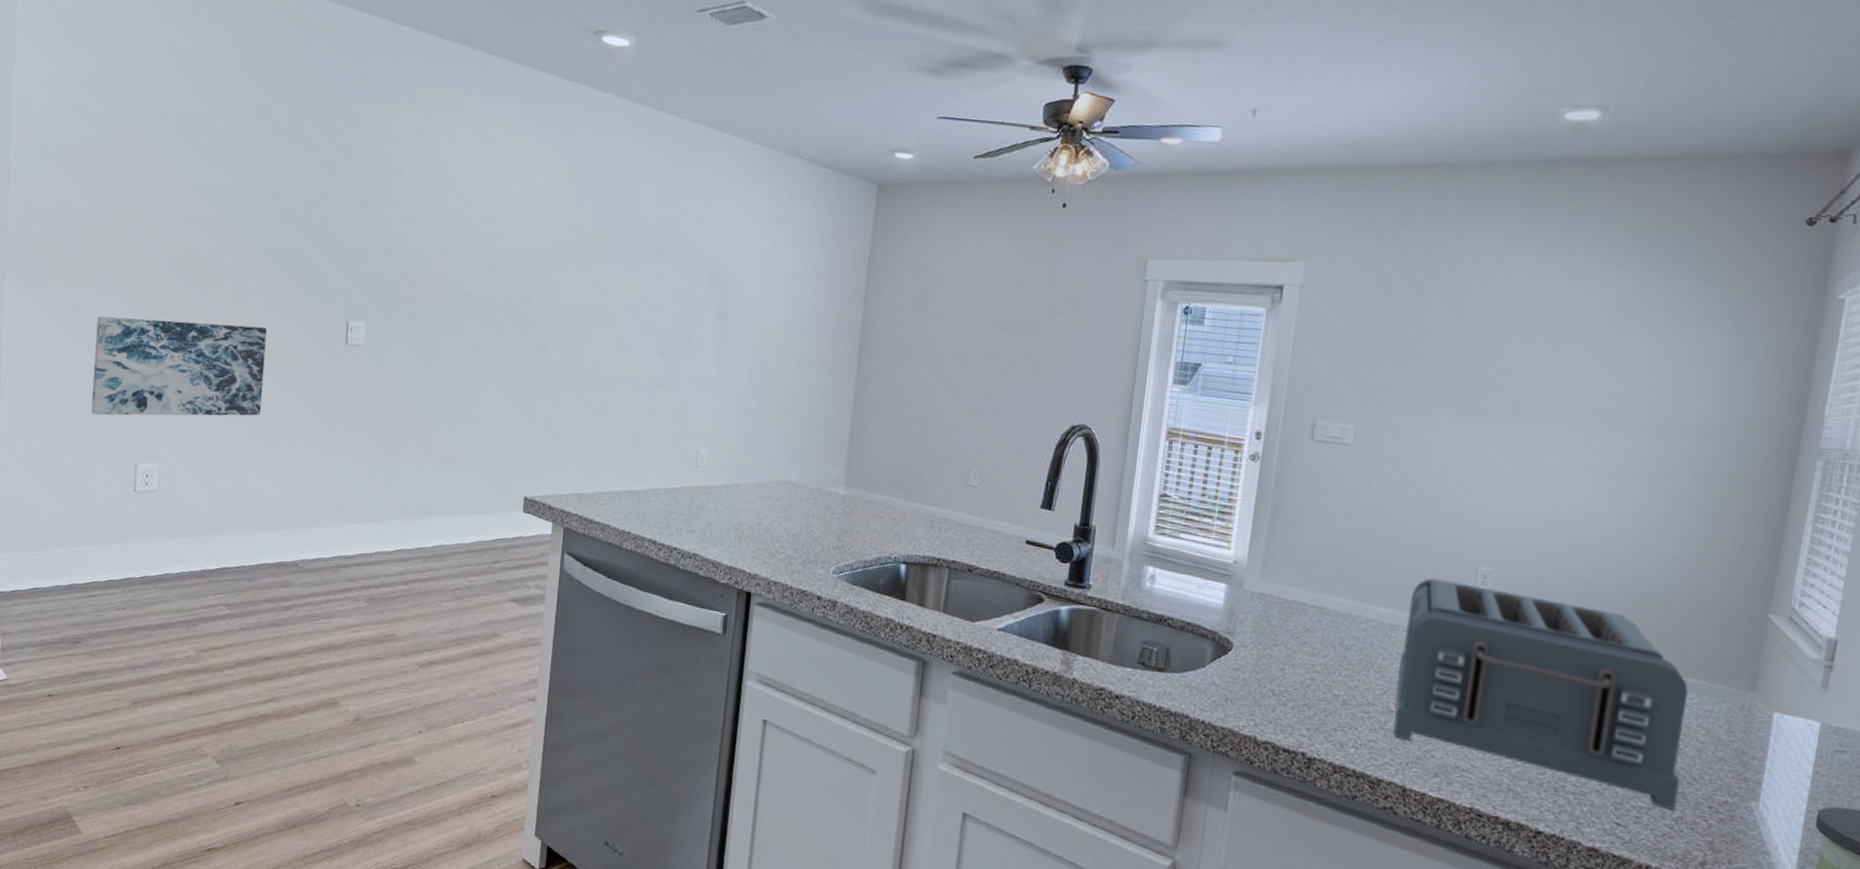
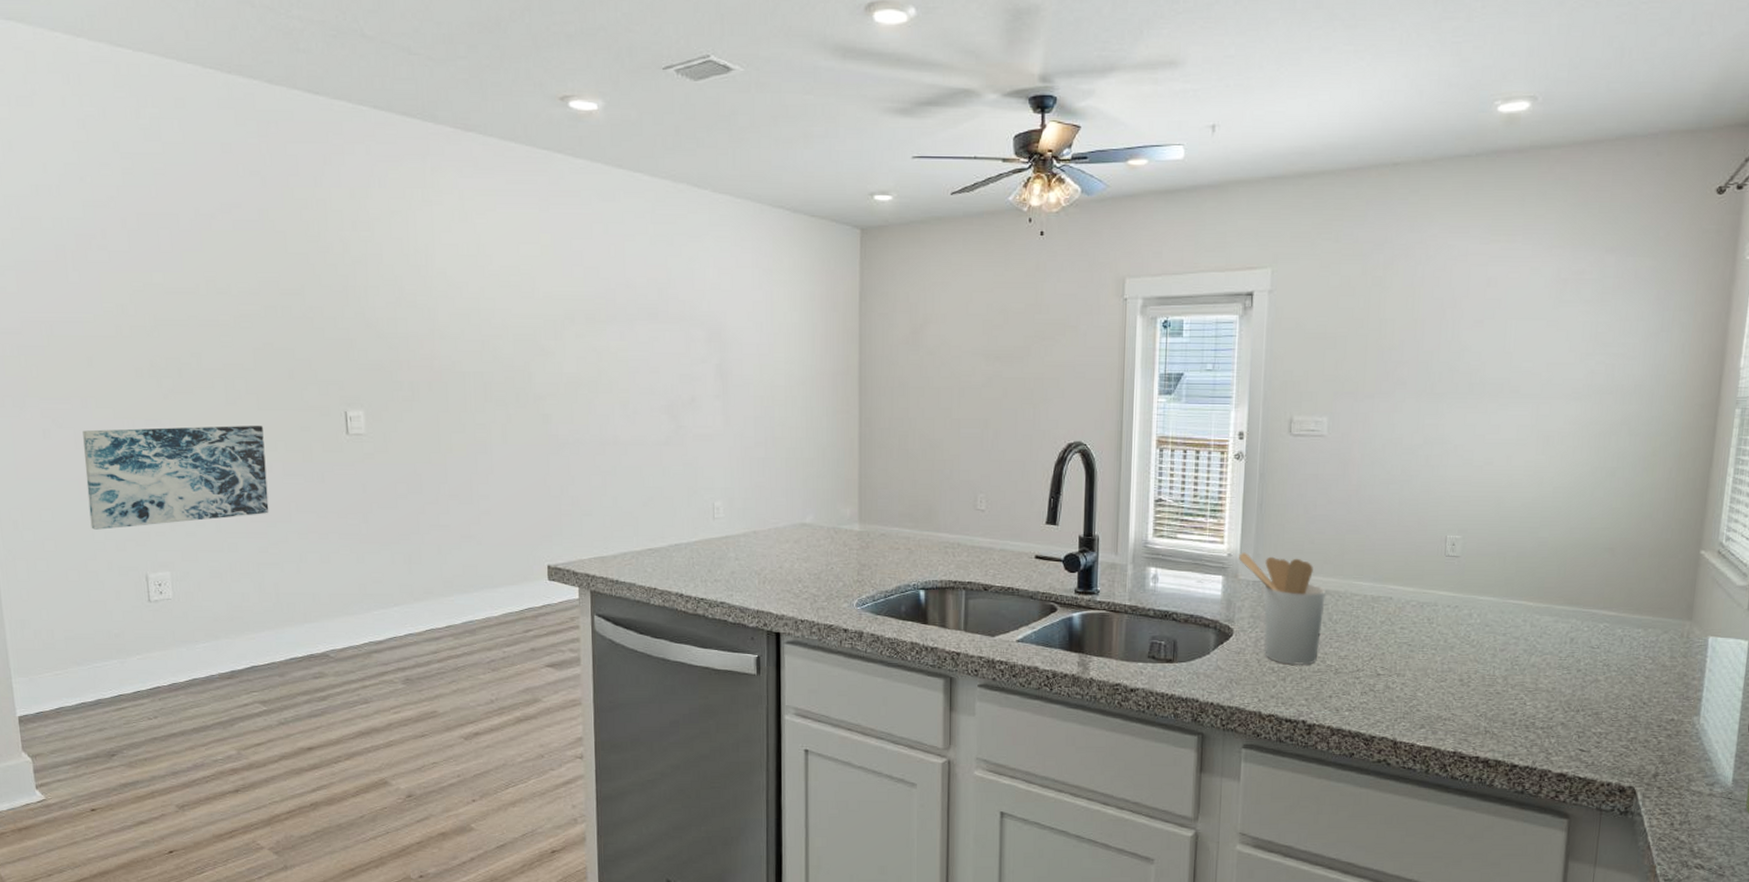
utensil holder: none [1245,561,1339,692] -> present [1239,552,1327,665]
toaster: present [1393,578,1688,810] -> none [1381,550,1635,732]

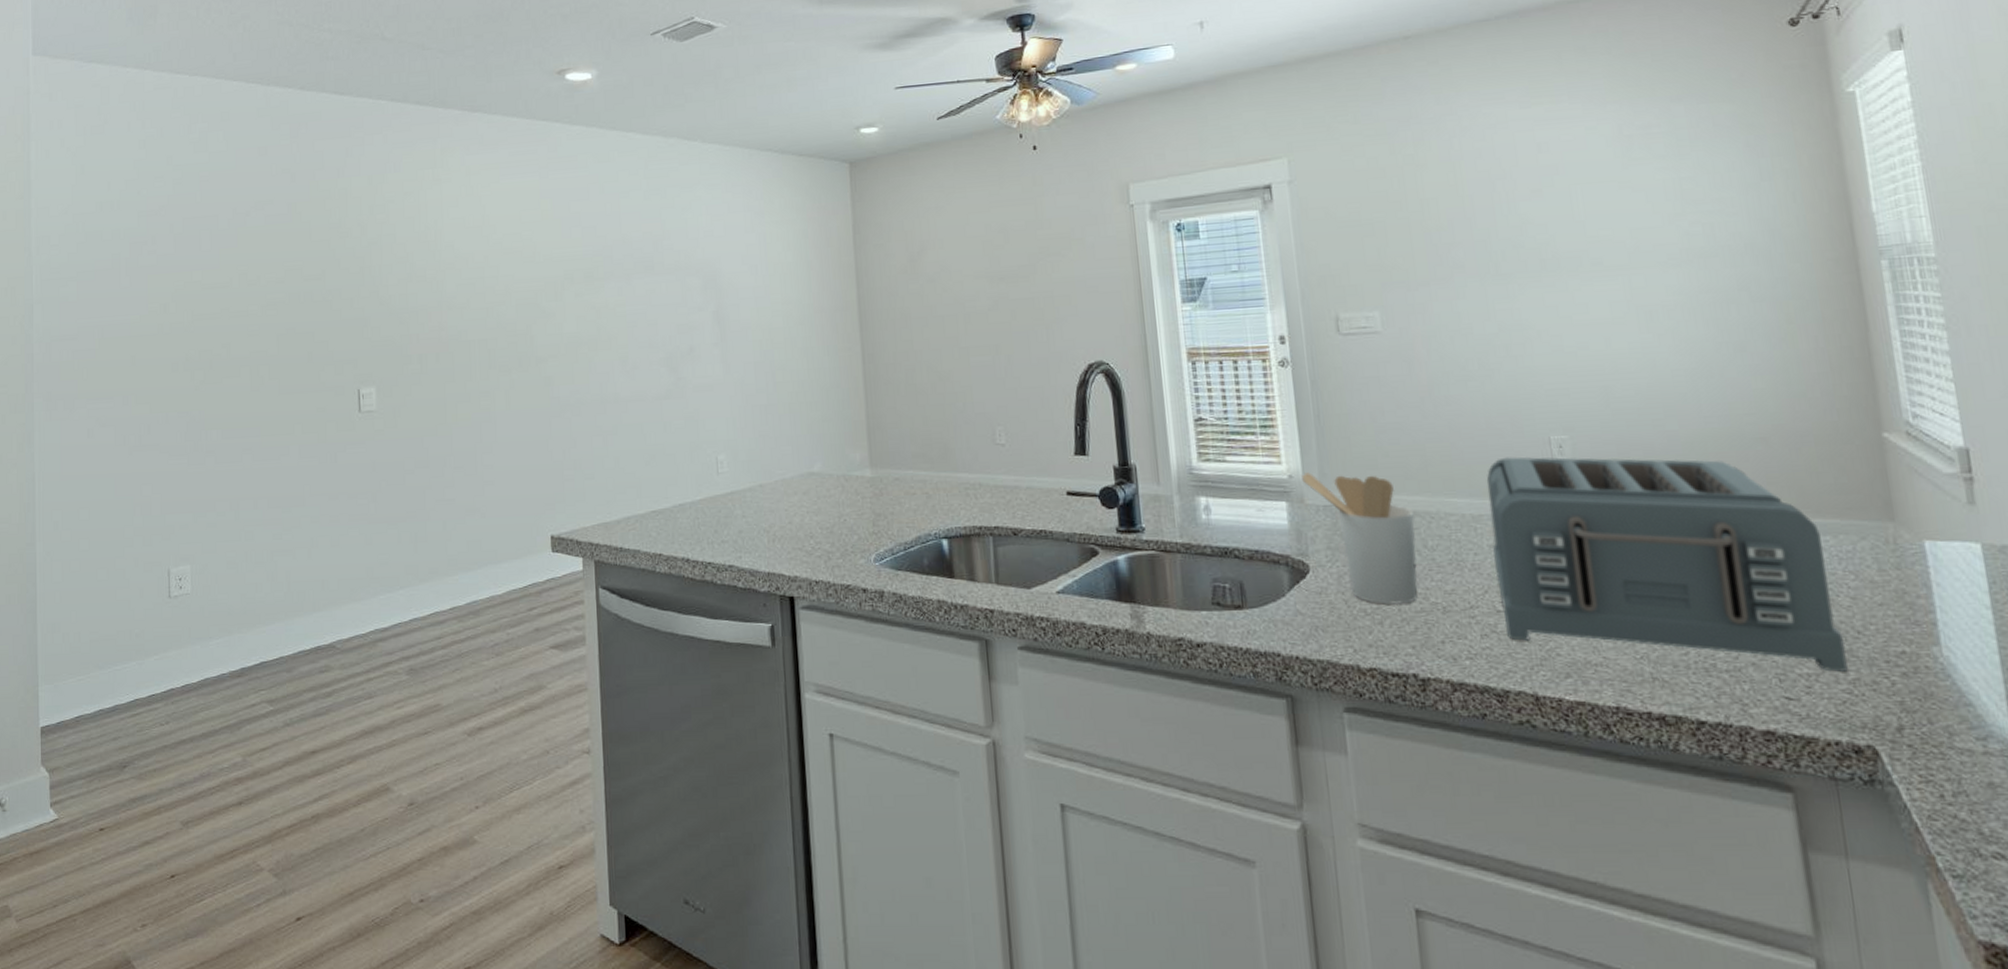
wall art: present [82,426,269,530] -> none [121,410,285,526]
toaster: none [1381,550,1635,732] -> present [1486,457,1848,672]

